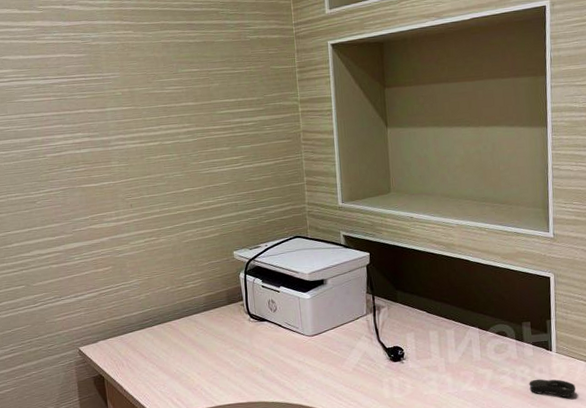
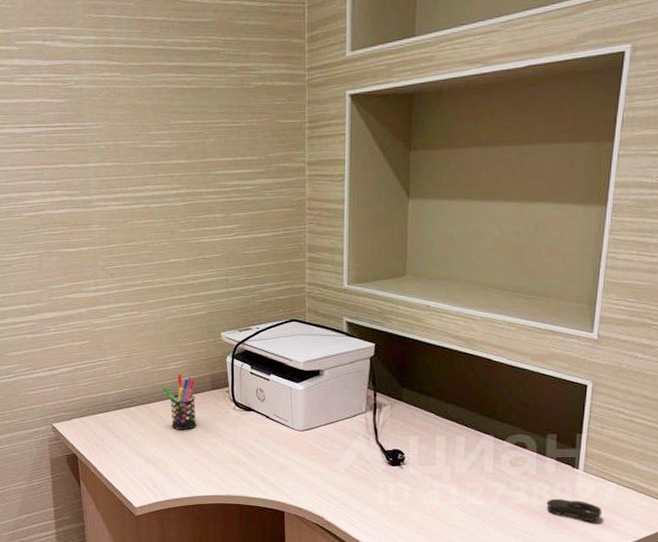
pen holder: none [182,291,216,344] -> present [162,373,197,430]

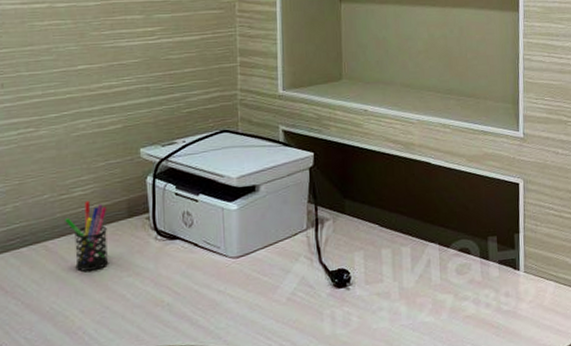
computer mouse: present [546,498,603,522] -> none [494,304,545,326]

